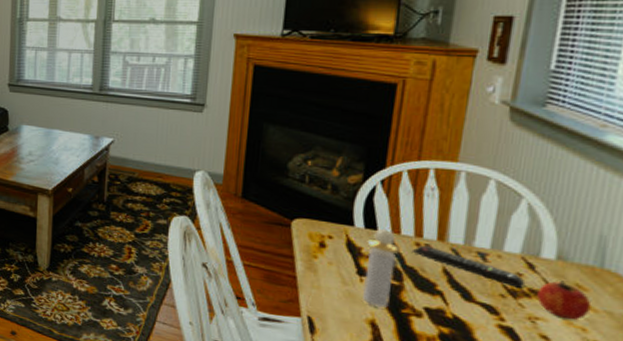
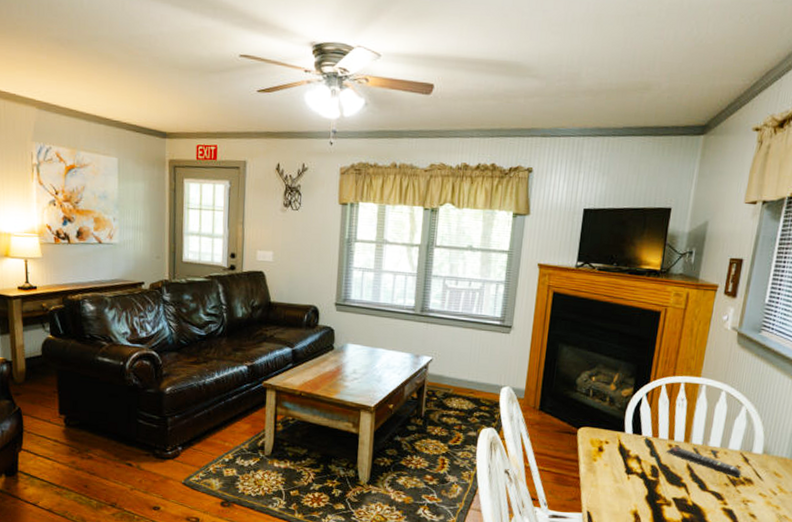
perfume bottle: present [362,228,400,308] -> none [629,433,658,500]
fruit: present [537,280,592,320] -> none [749,470,783,501]

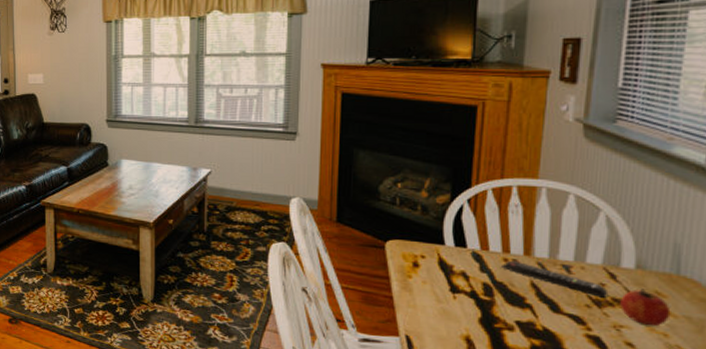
fruit: none [749,470,783,501] -> present [620,289,671,327]

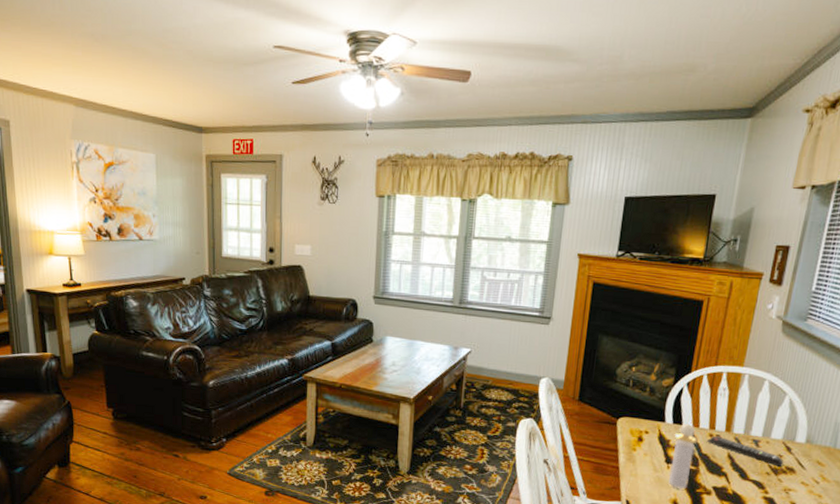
perfume bottle: none [456,246,489,323] -> present [668,423,698,489]
fruit: present [620,289,671,327] -> none [791,459,826,489]

